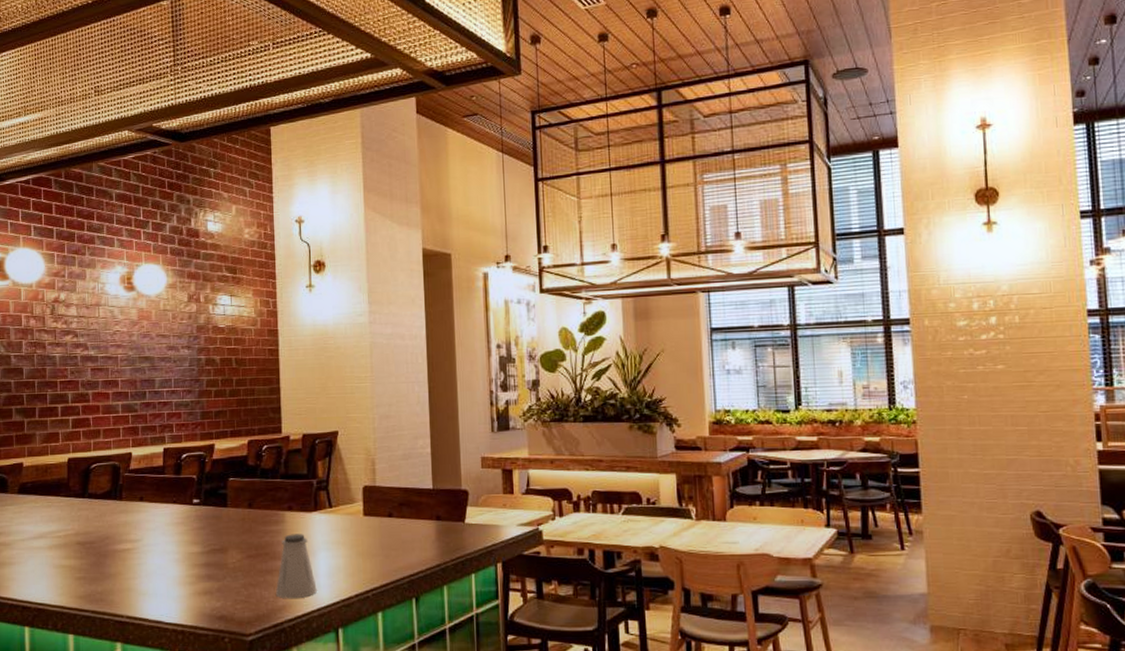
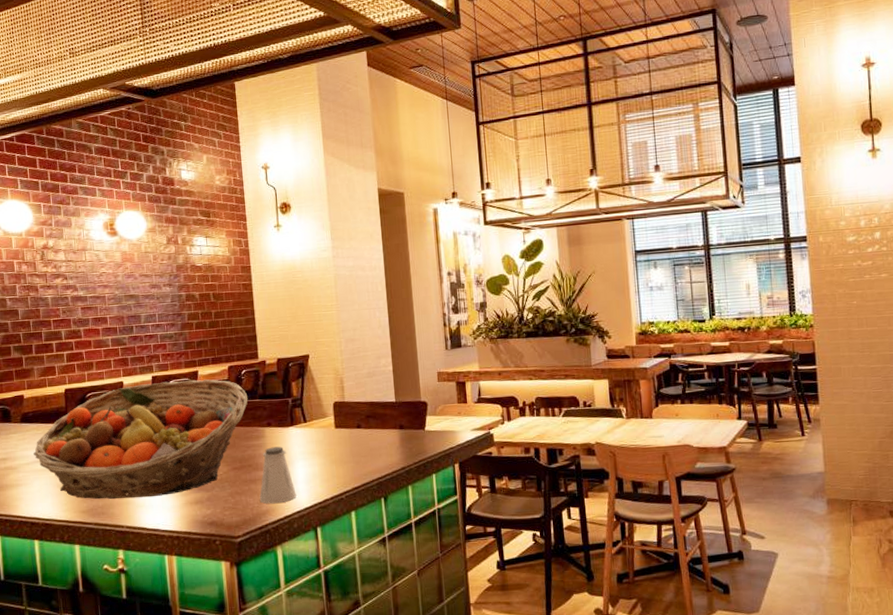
fruit basket: none [30,454,268,585] -> present [33,379,248,499]

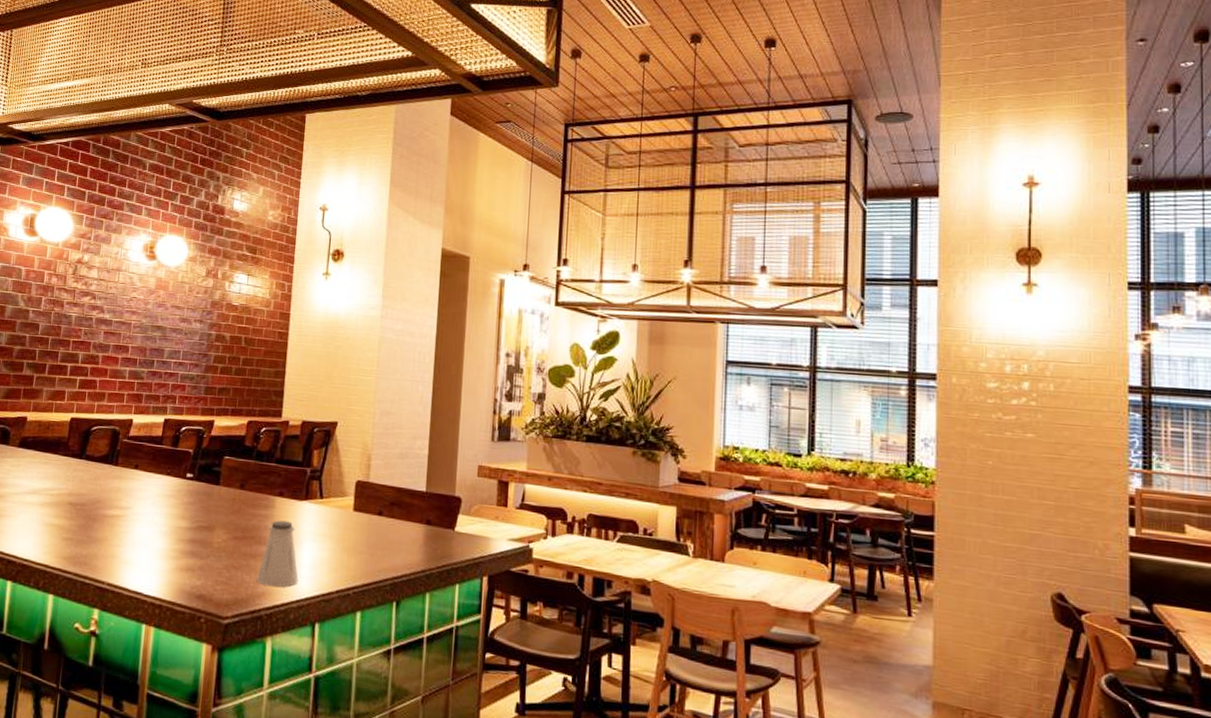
fruit basket: present [33,379,248,499] -> none [25,425,264,556]

